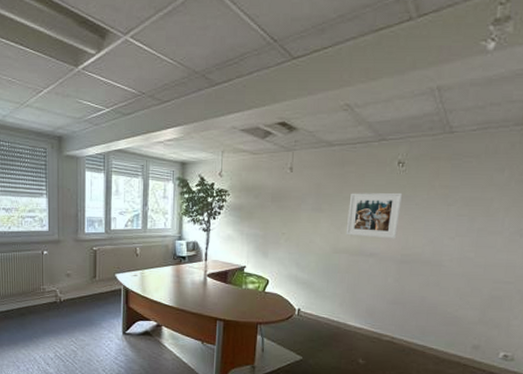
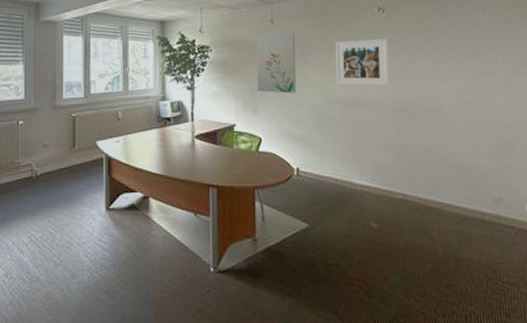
wall art: none [269,181,313,241] -> present [256,33,297,93]

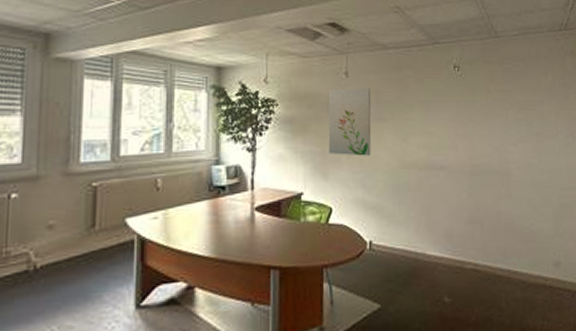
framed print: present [335,38,390,86] -> none [411,98,464,149]

